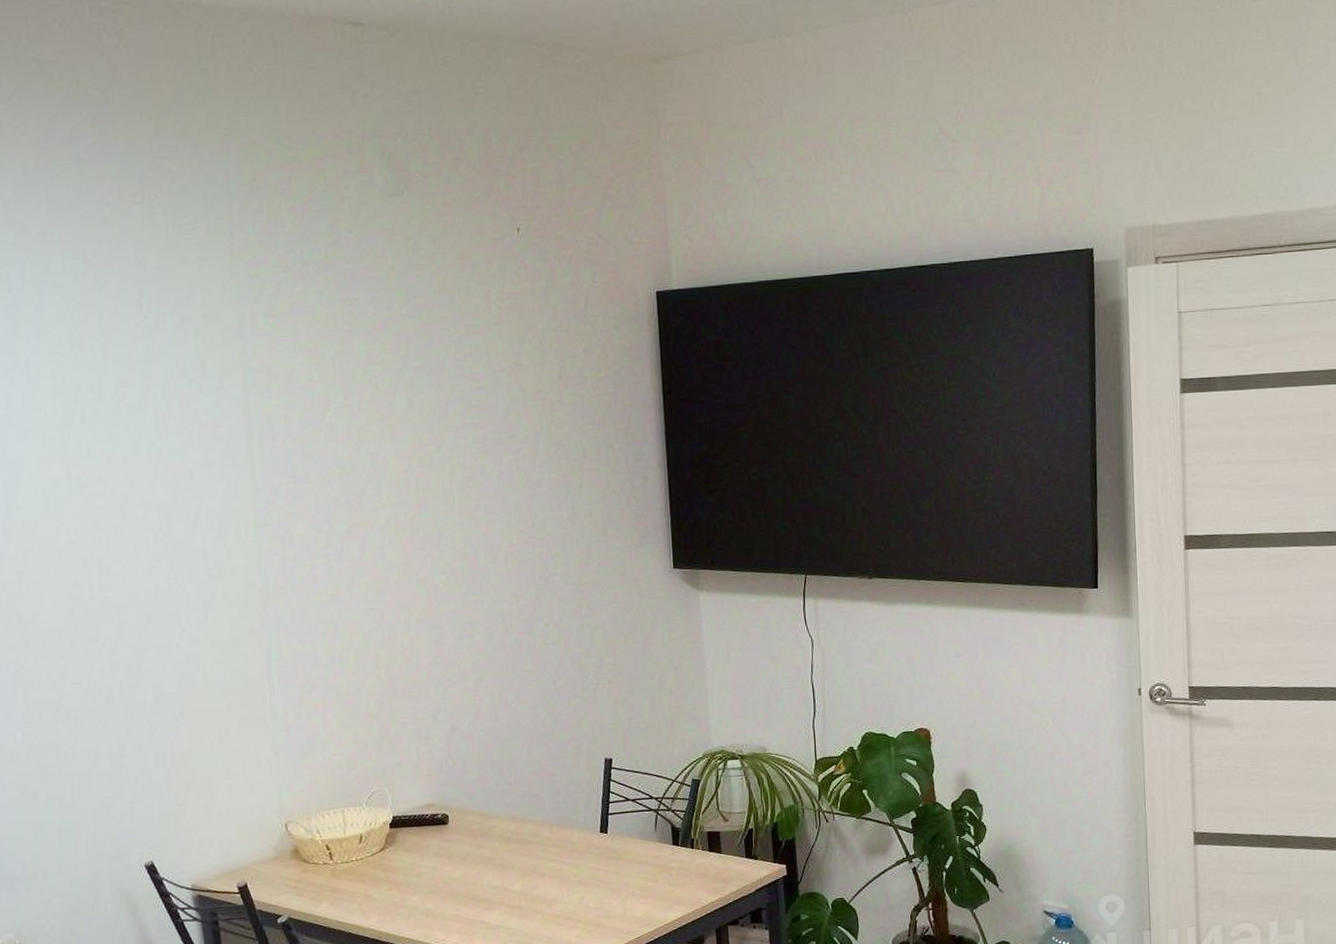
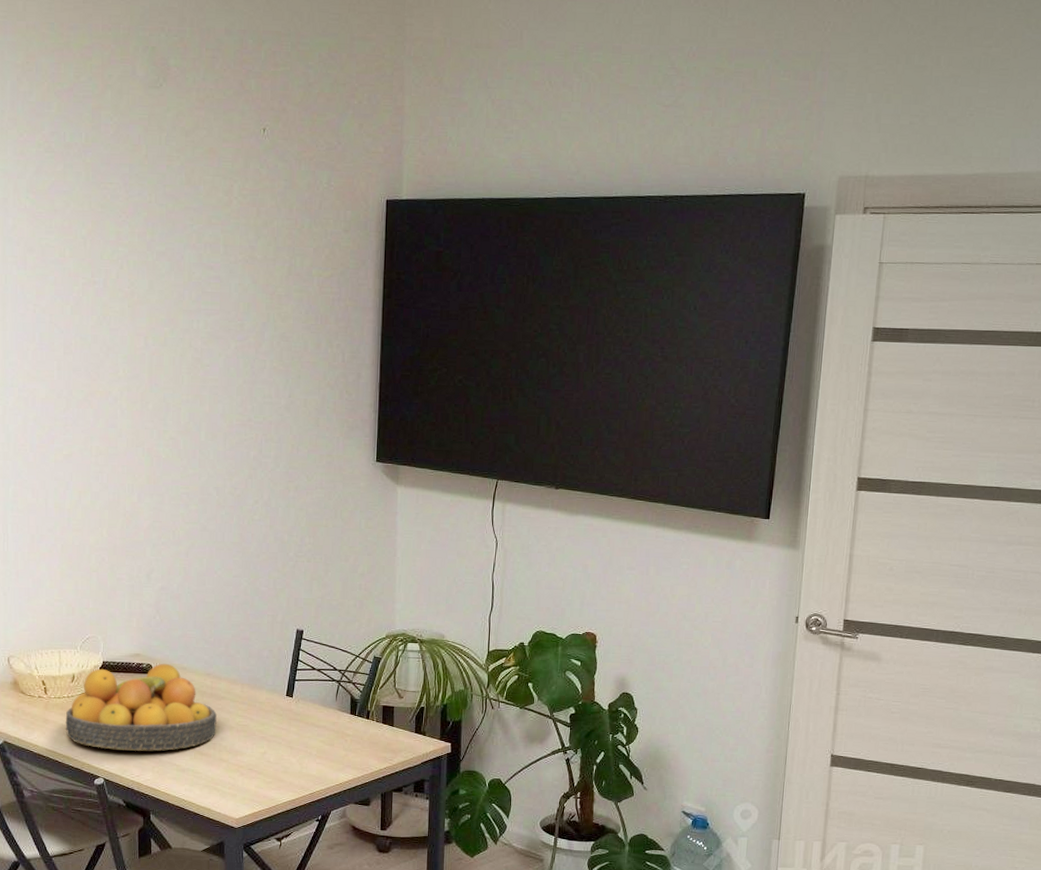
fruit bowl: none [355,811,526,914] -> present [65,663,217,751]

